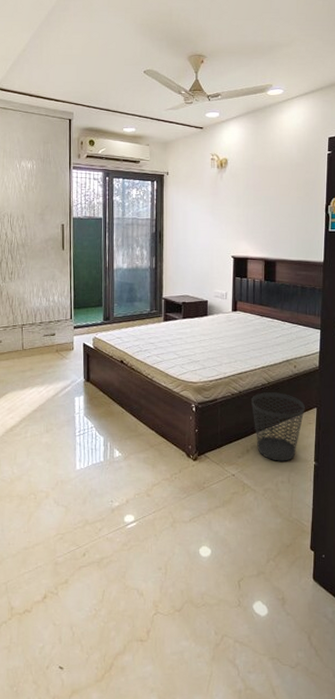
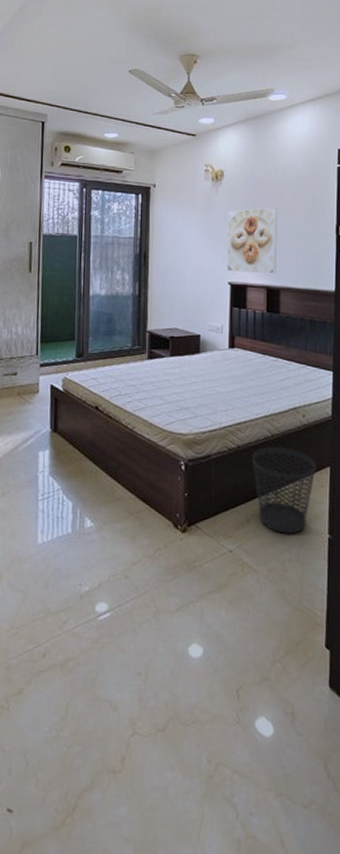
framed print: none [230,189,274,248] -> present [227,206,277,274]

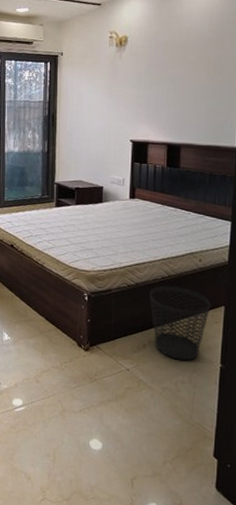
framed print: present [227,206,277,274] -> none [129,68,180,132]

